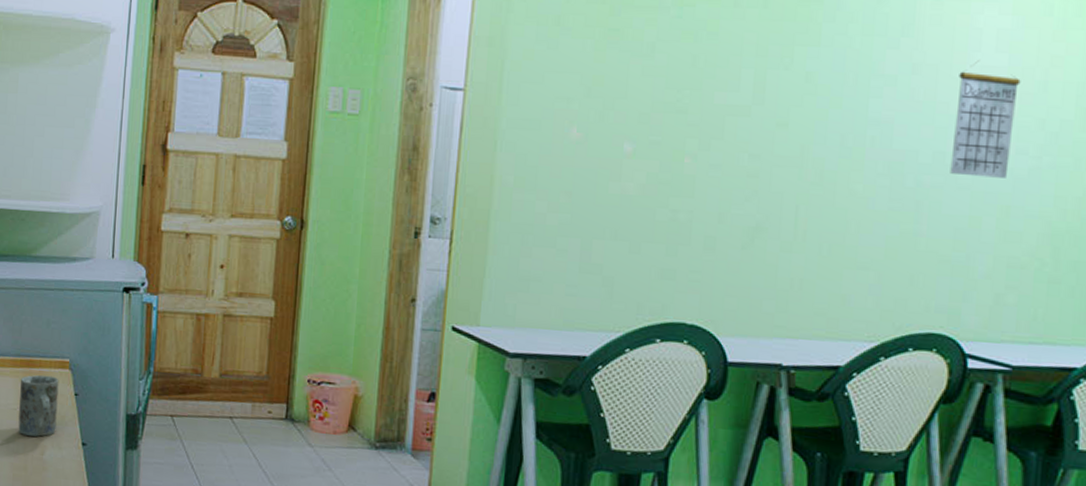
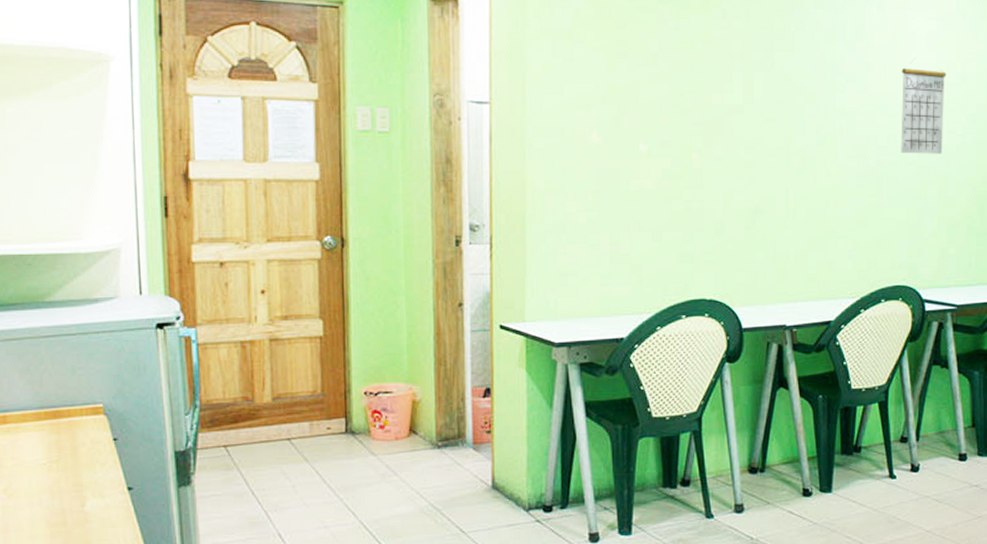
mug: present [18,374,59,437] -> none [47,424,96,489]

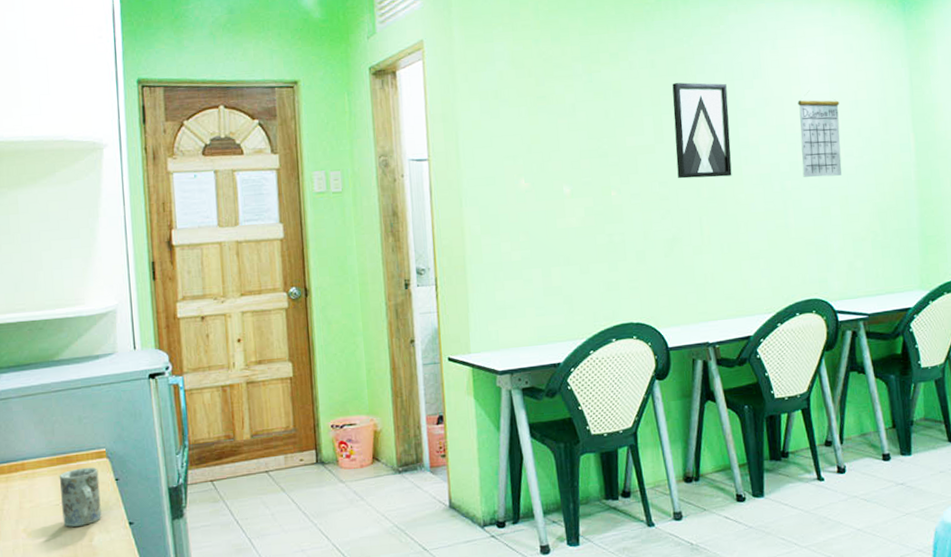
mug: none [47,424,96,489] -> present [59,467,102,527]
wall art: none [765,38,827,146] -> present [672,82,732,179]

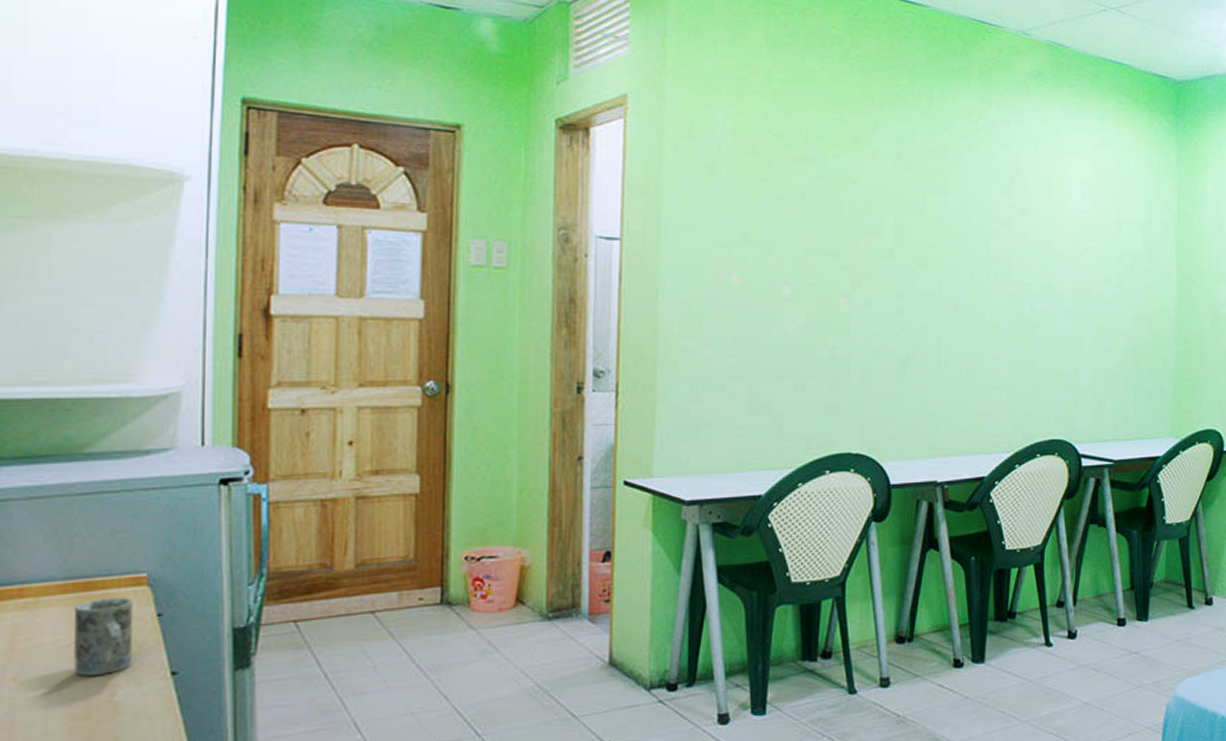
wall art: present [672,82,732,179] -> none [917,180,981,293]
calendar: present [797,91,842,178] -> none [1056,205,1102,303]

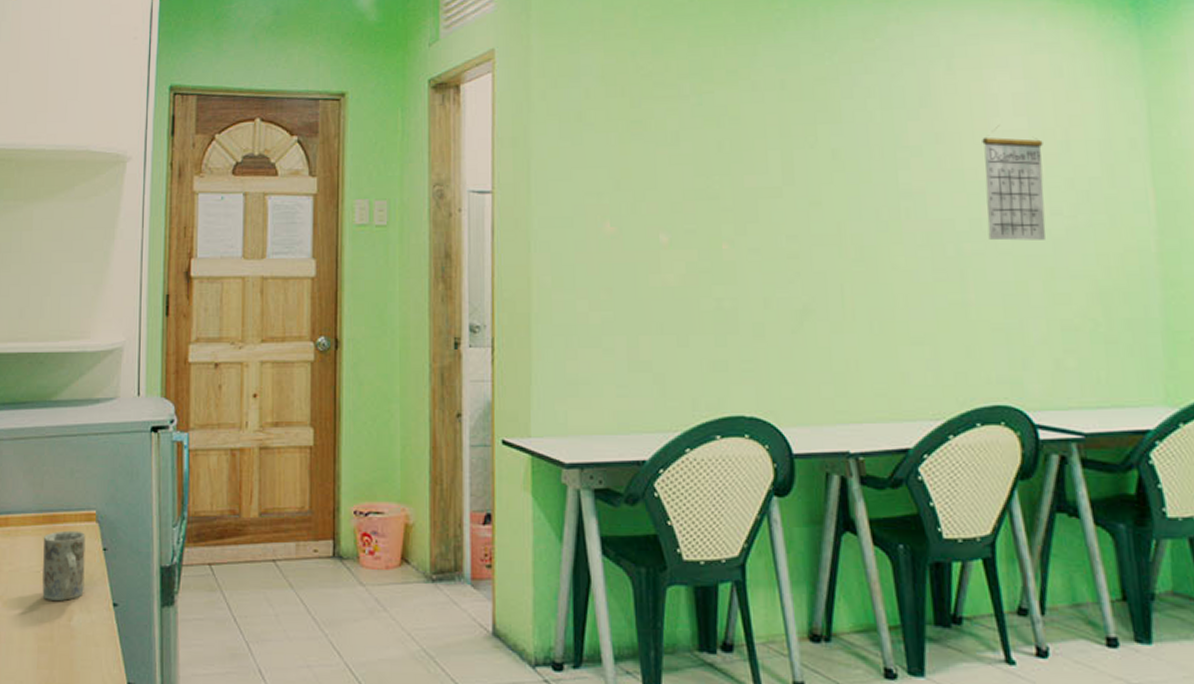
calendar: none [1056,205,1102,303] -> present [982,125,1046,241]

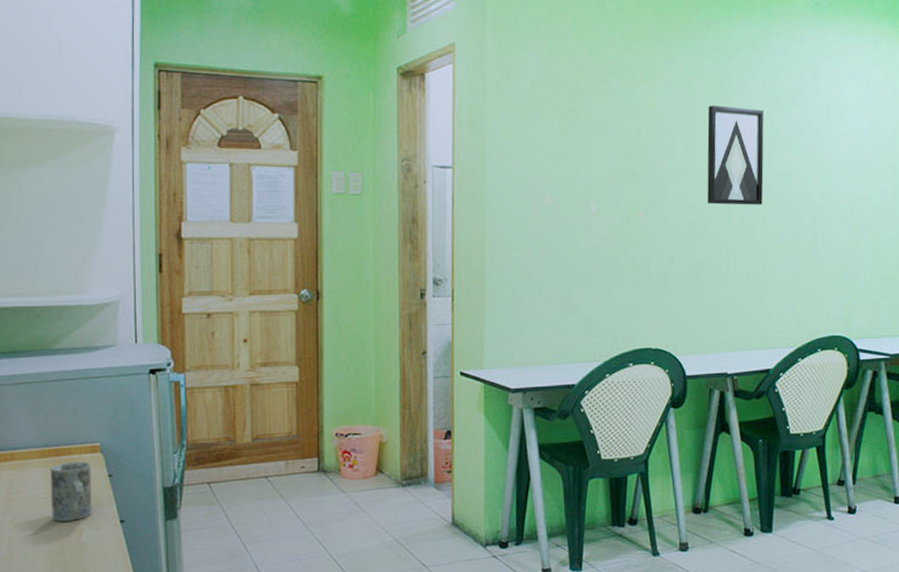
wall art: none [808,109,888,233] -> present [707,106,764,205]
calendar: present [982,125,1046,241] -> none [834,123,877,212]

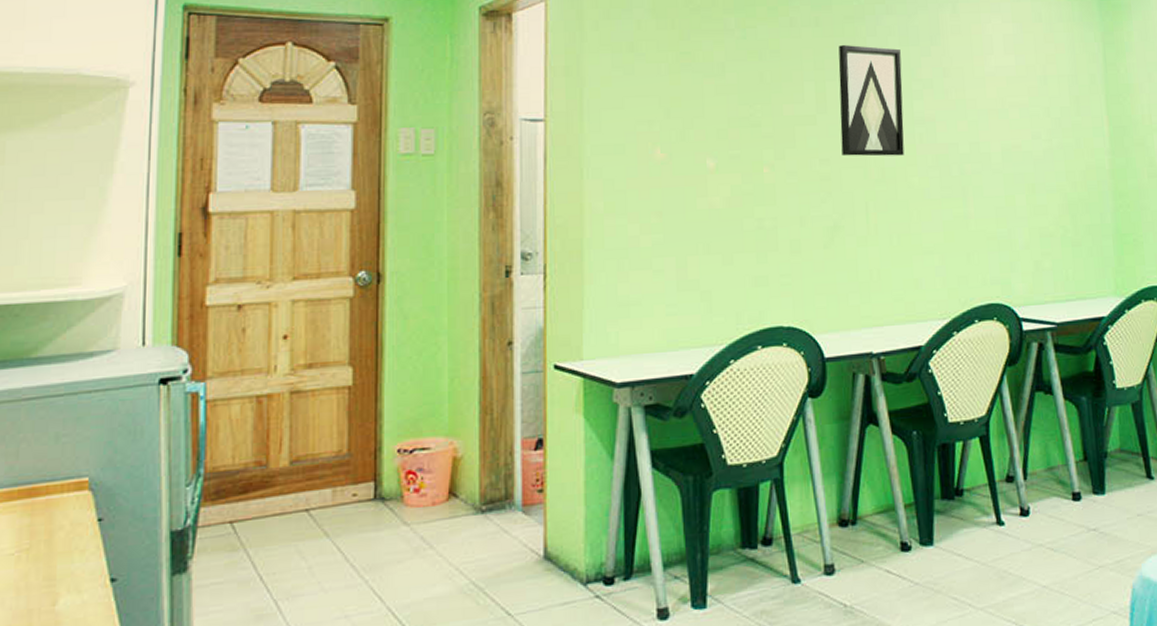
mug: present [50,461,92,521] -> none [17,502,75,585]

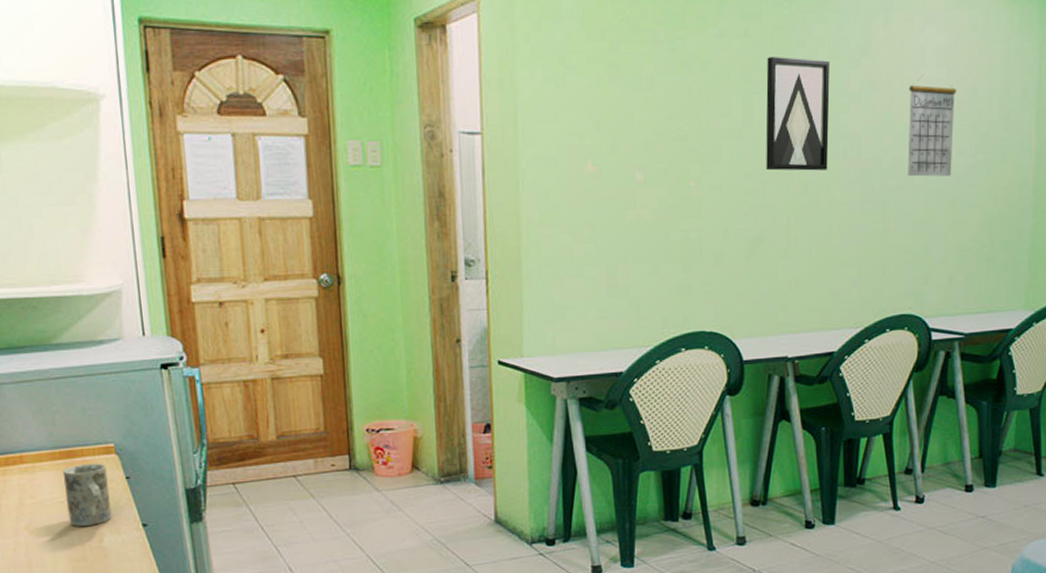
mug: none [17,502,75,585] -> present [62,463,112,526]
calendar: none [980,62,1029,161] -> present [907,74,957,177]

